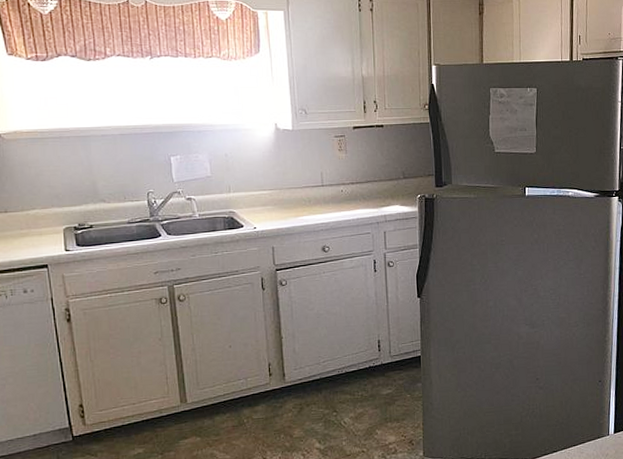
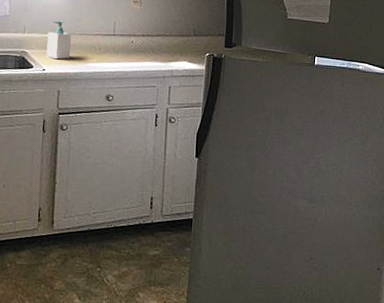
soap bottle: none [254,176,281,216] -> present [46,20,72,60]

